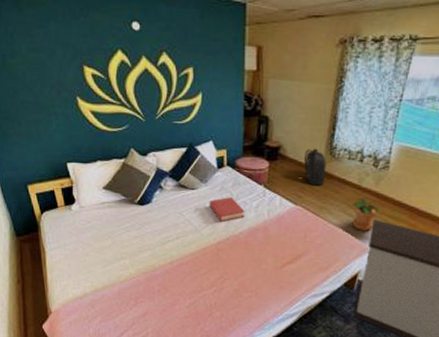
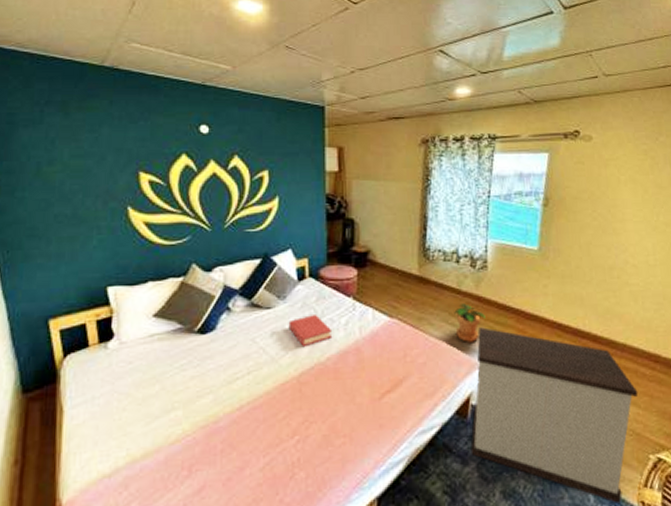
backpack: present [301,148,326,186] -> none [395,251,421,294]

